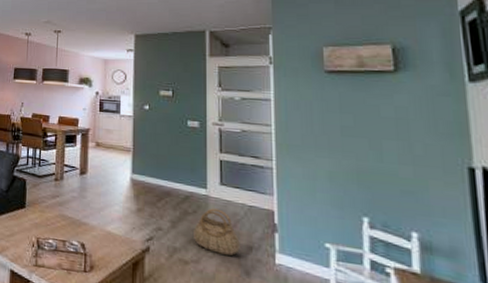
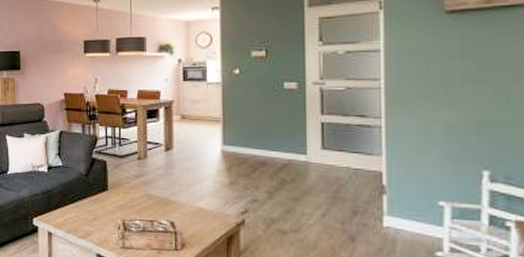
basket: present [194,208,240,256] -> none [293,174,344,223]

